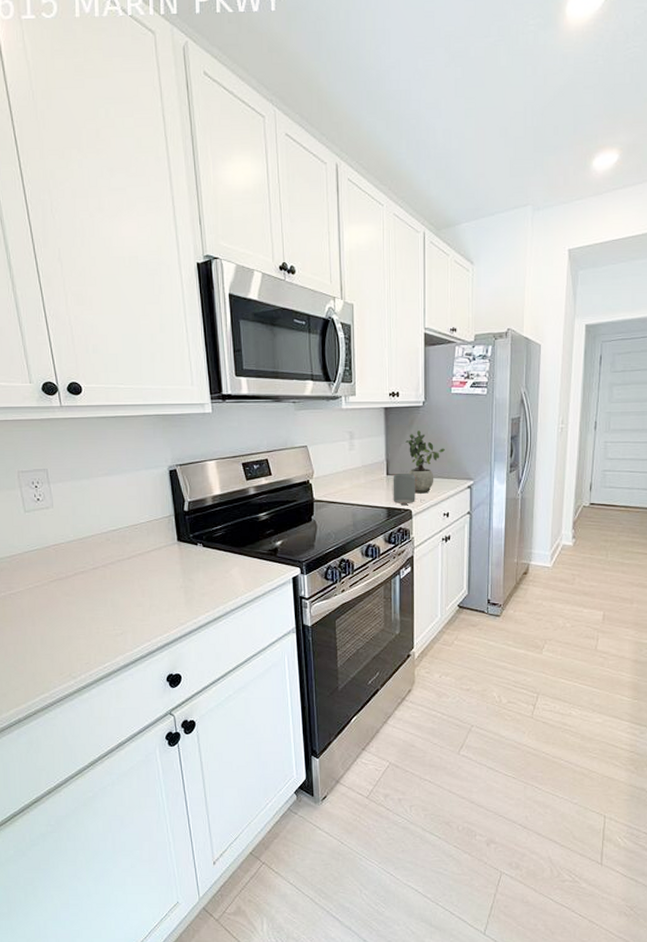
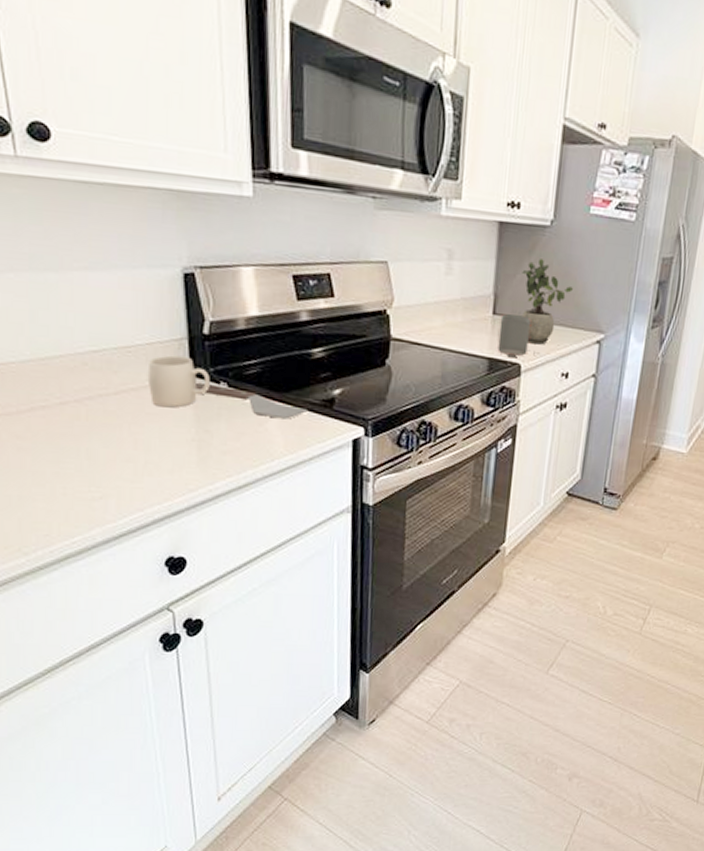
mug: none [148,528,191,565] -> present [147,355,210,408]
spatula: none [180,545,260,567] -> present [194,382,309,420]

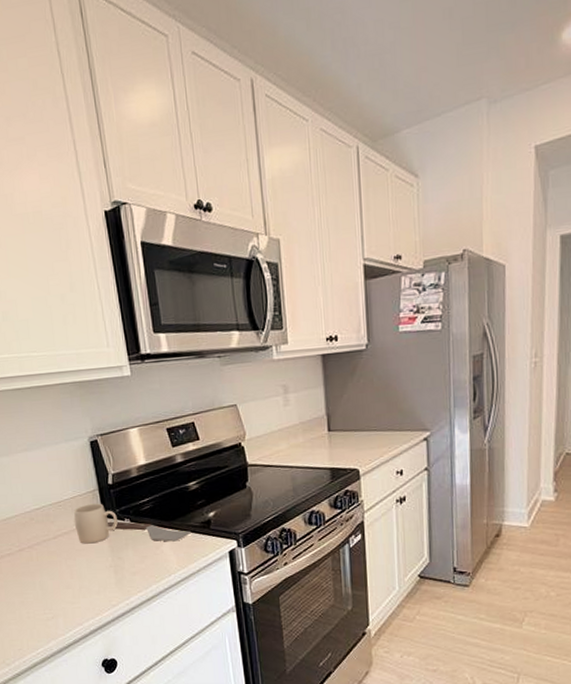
canister: present [497,310,543,358] -> none [335,425,374,465]
potted plant: present [521,259,573,345] -> none [348,378,394,451]

